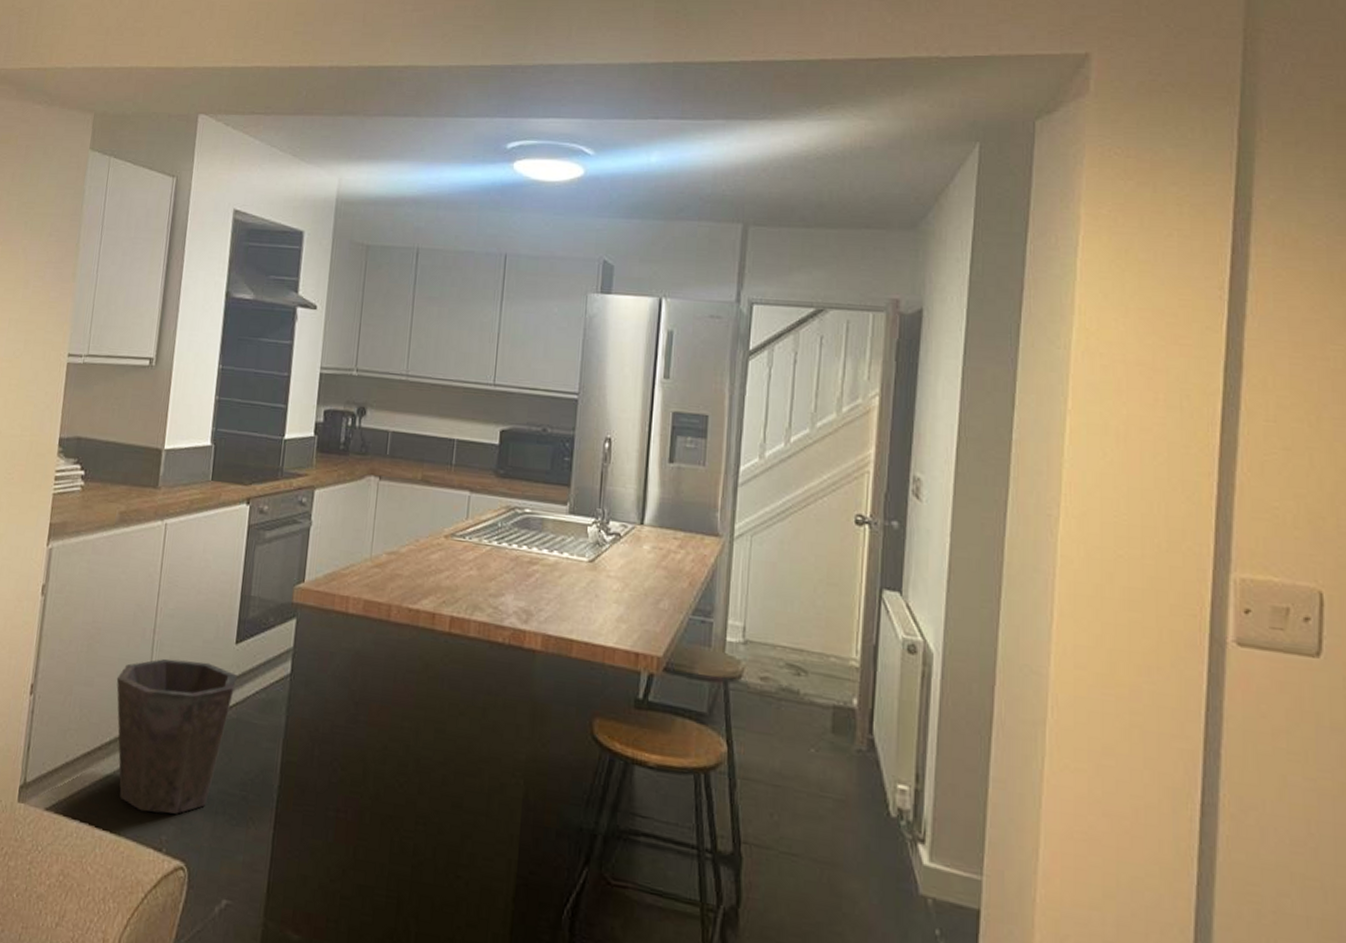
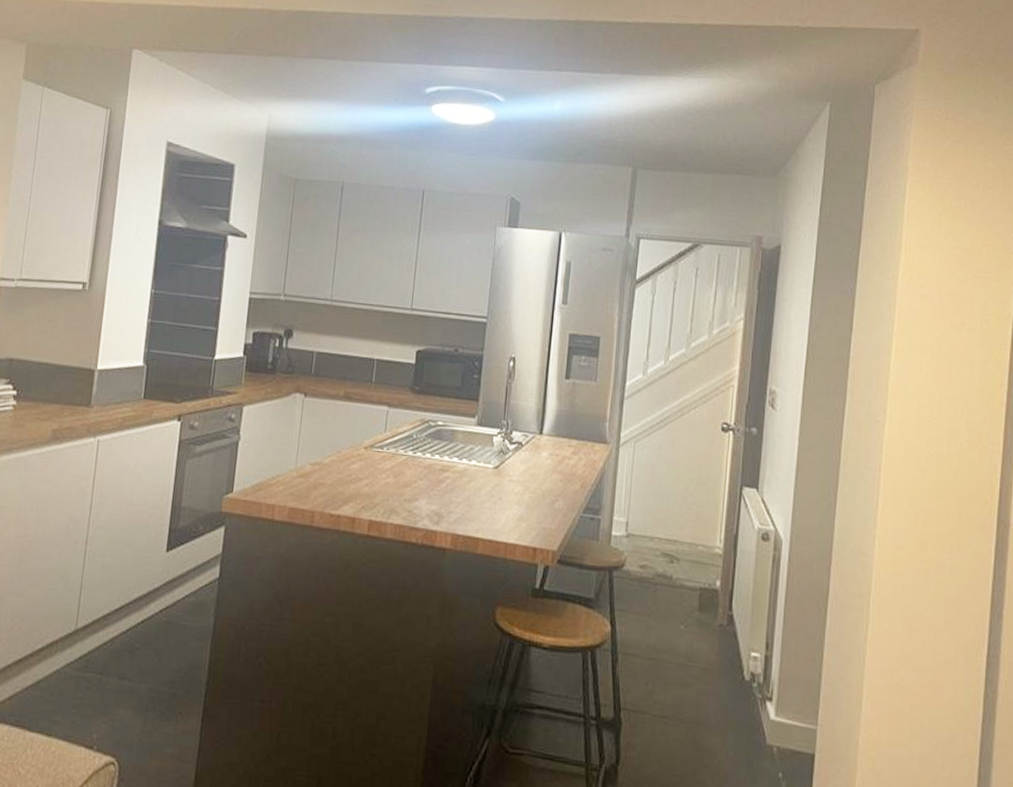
waste bin: present [116,658,237,814] -> none [48,567,167,713]

